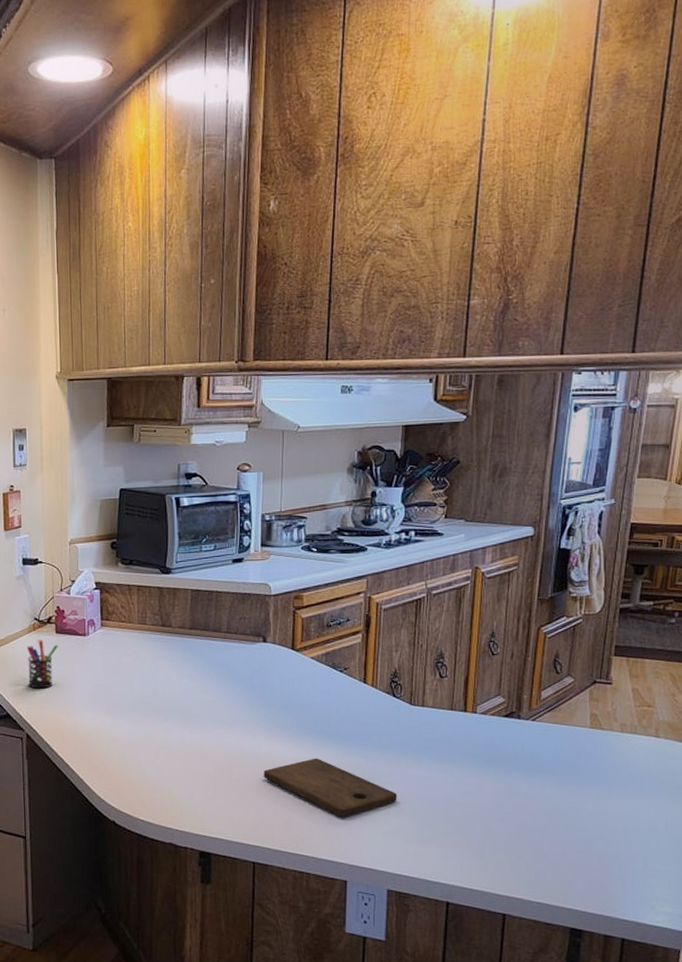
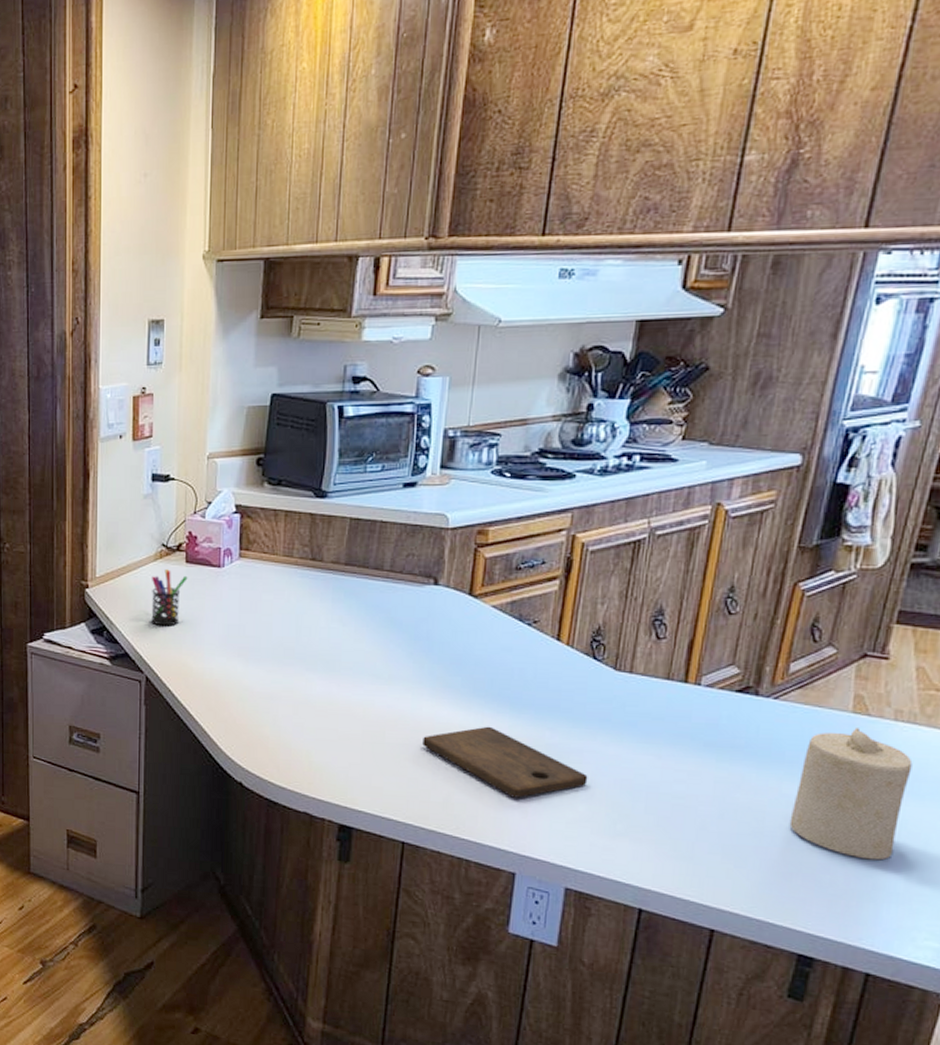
candle: none [553,740,638,845] -> present [789,728,913,861]

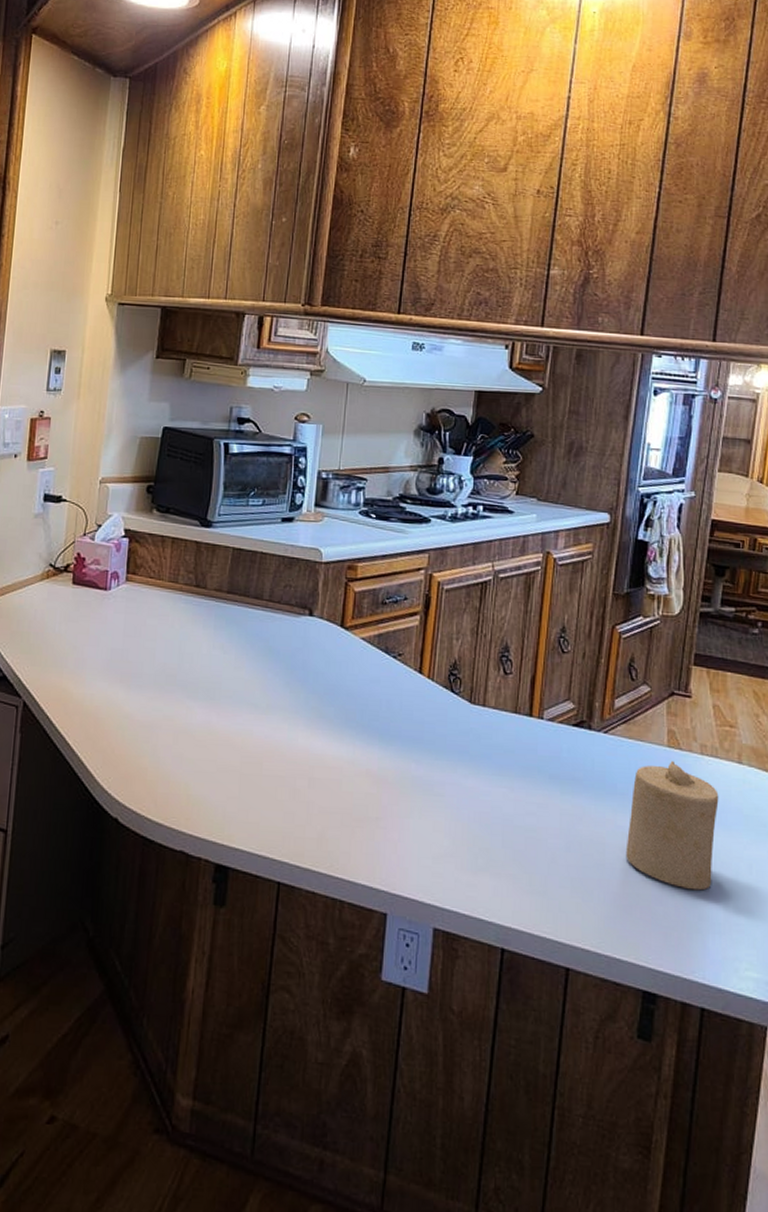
pen holder: present [151,569,188,626] -> none [33,590,74,649]
cutting board: present [422,726,588,798] -> none [298,758,451,833]

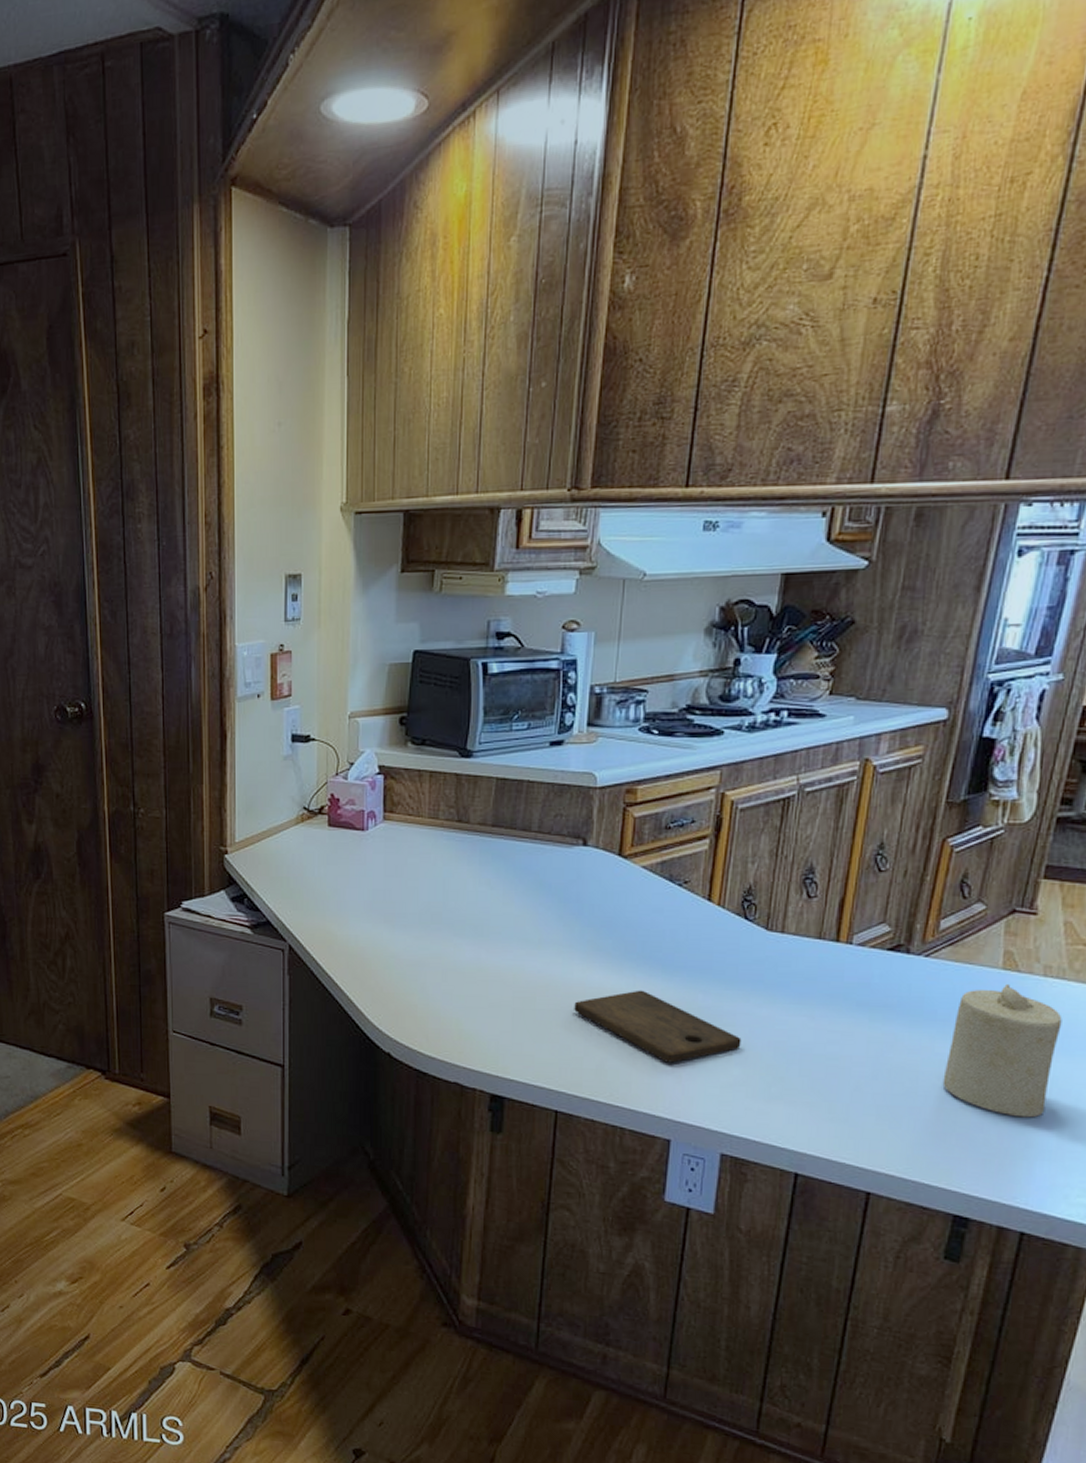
cutting board: none [298,758,451,833] -> present [574,990,742,1063]

